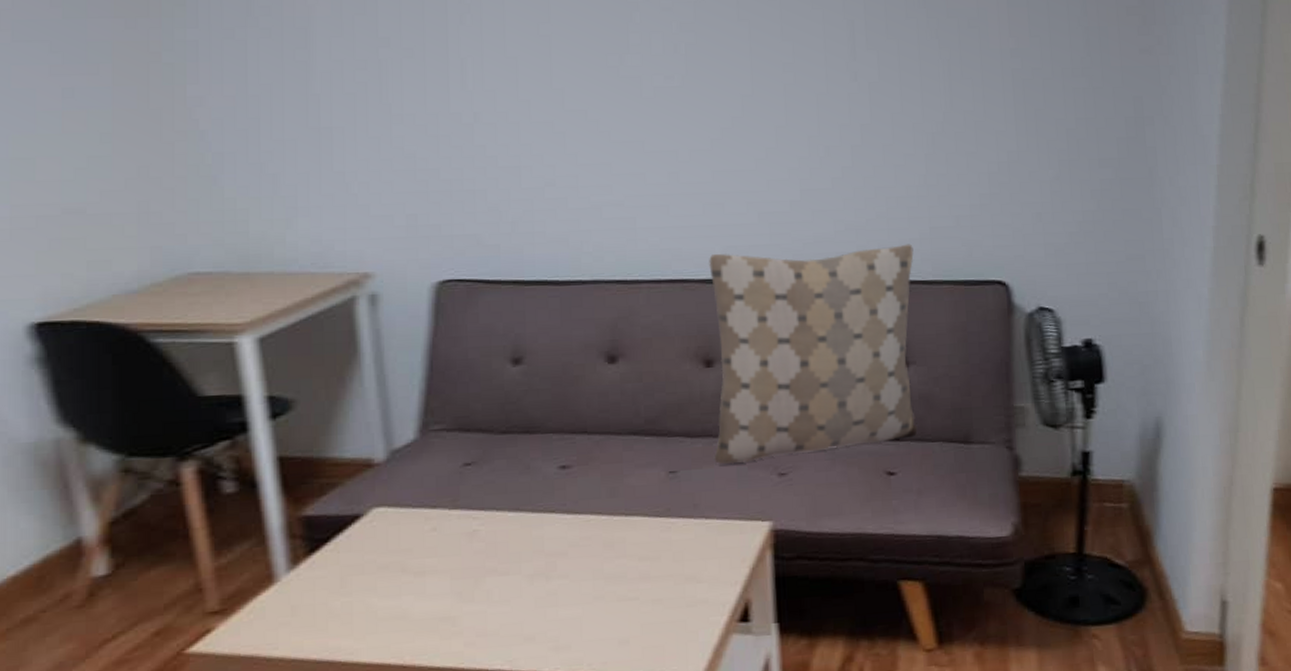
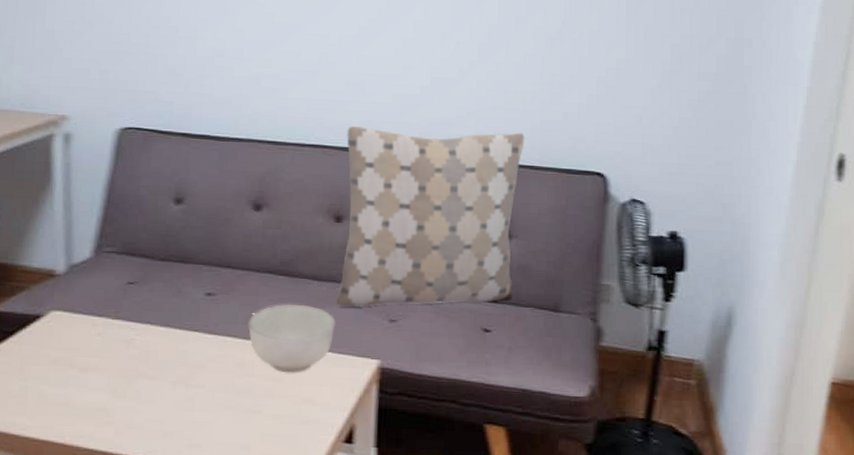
bowl: none [613,467,718,548] -> present [247,304,337,372]

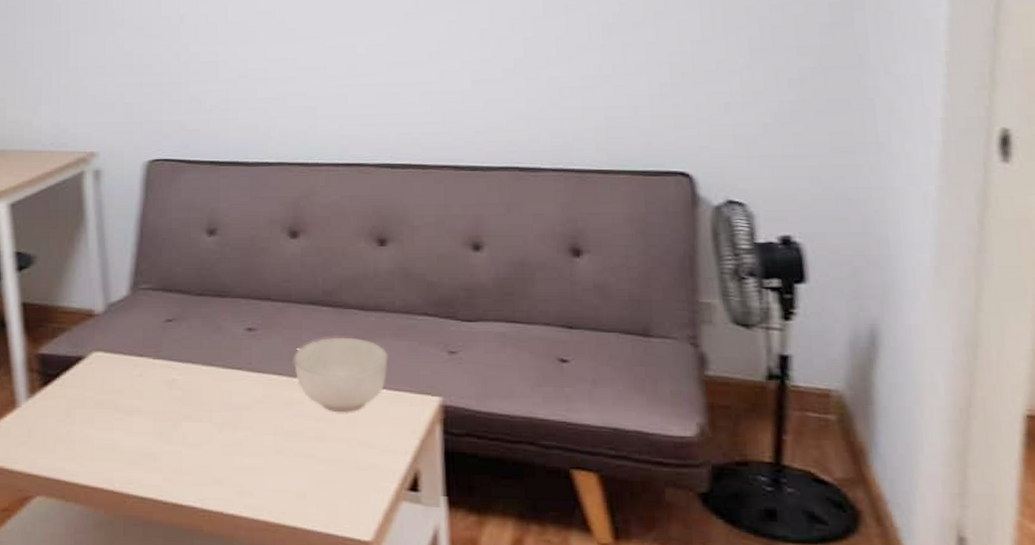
pillow: present [335,126,525,307] -> none [383,133,592,339]

